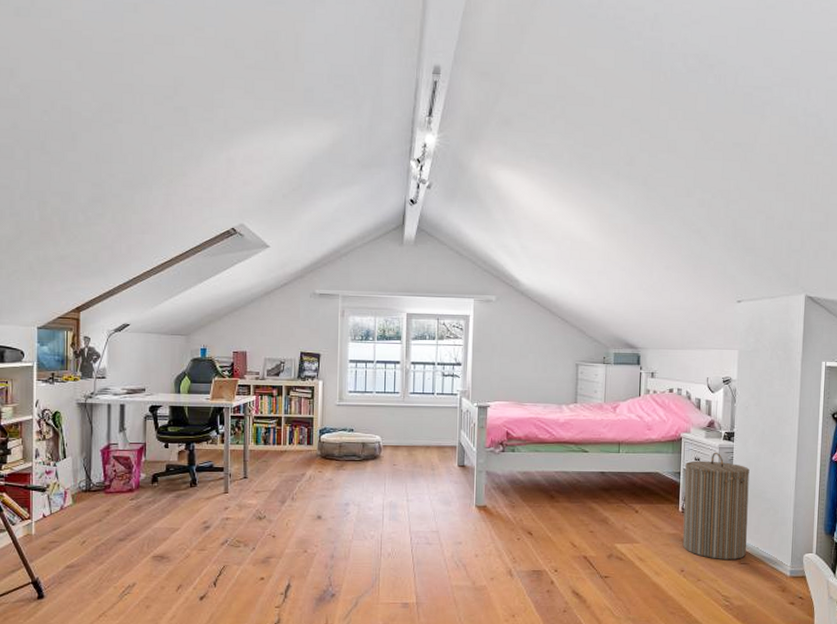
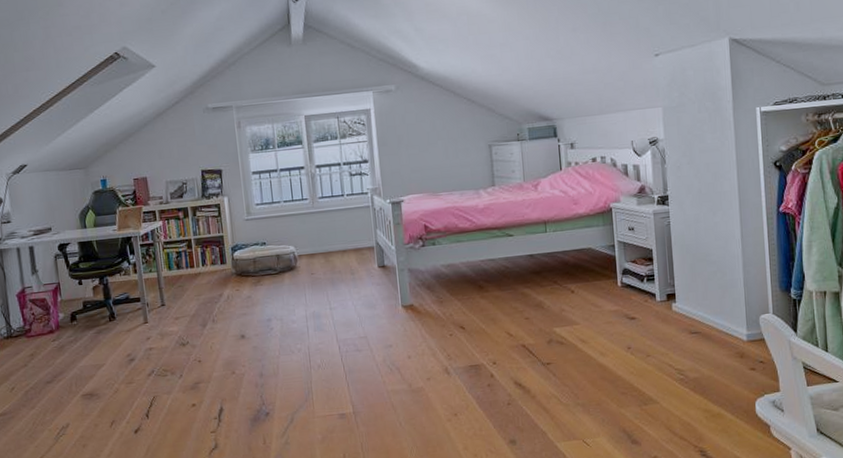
laundry hamper: present [682,452,750,559] -> none [619,218,697,332]

